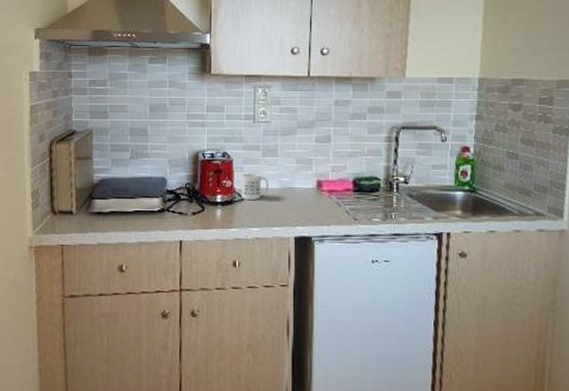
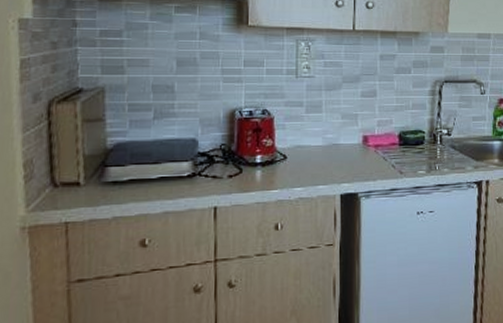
mug: present [242,173,268,200] -> none [284,130,312,159]

